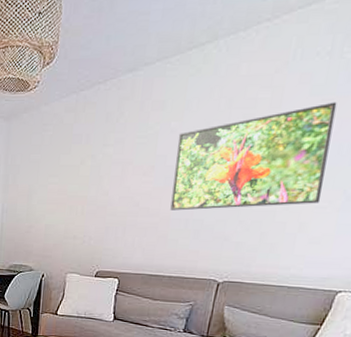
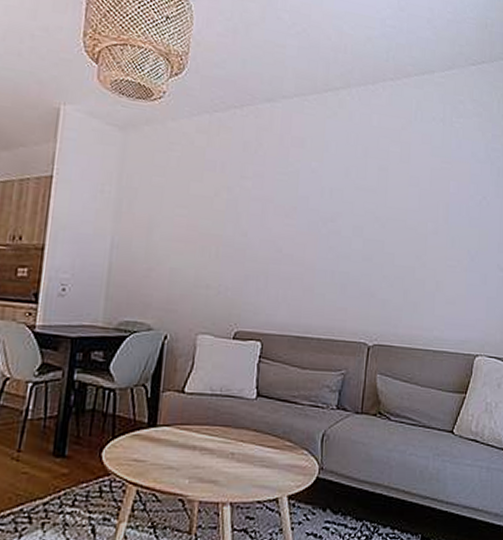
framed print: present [170,102,337,211] -> none [315,164,453,263]

